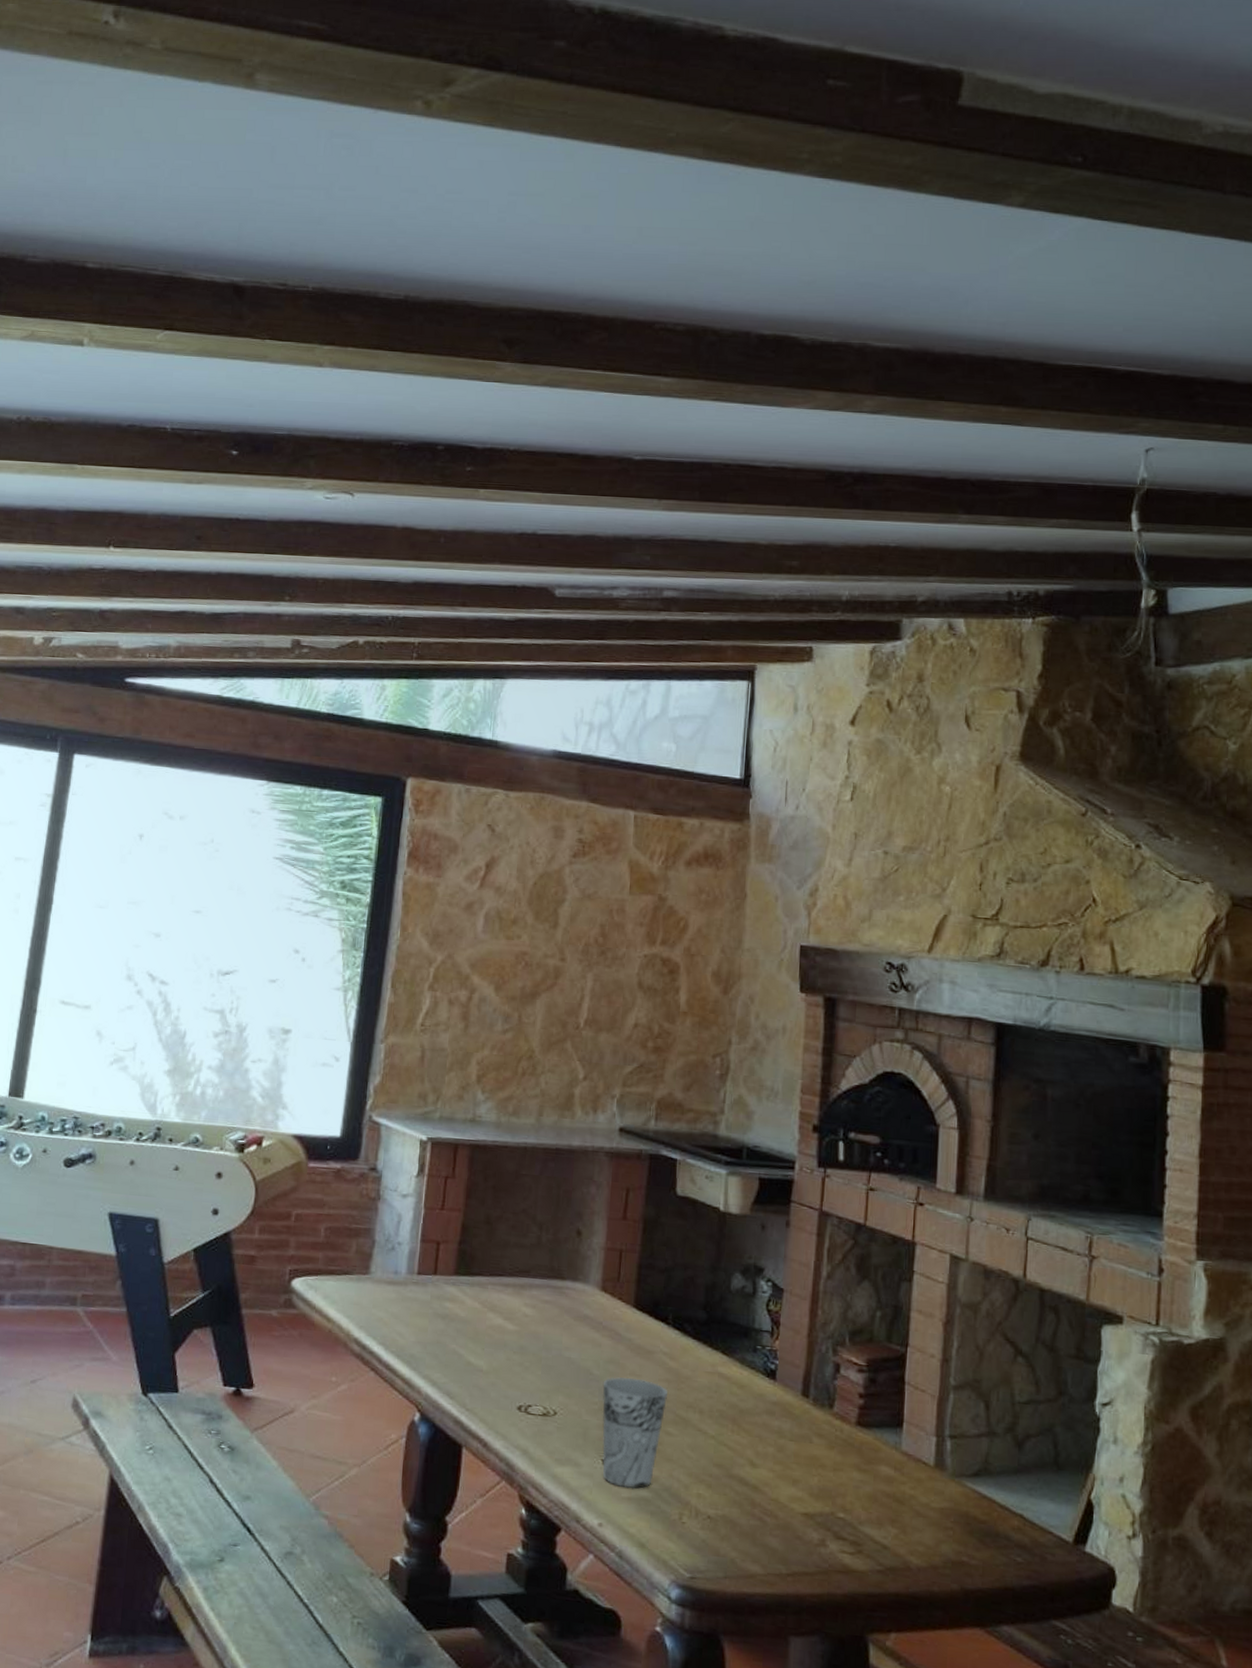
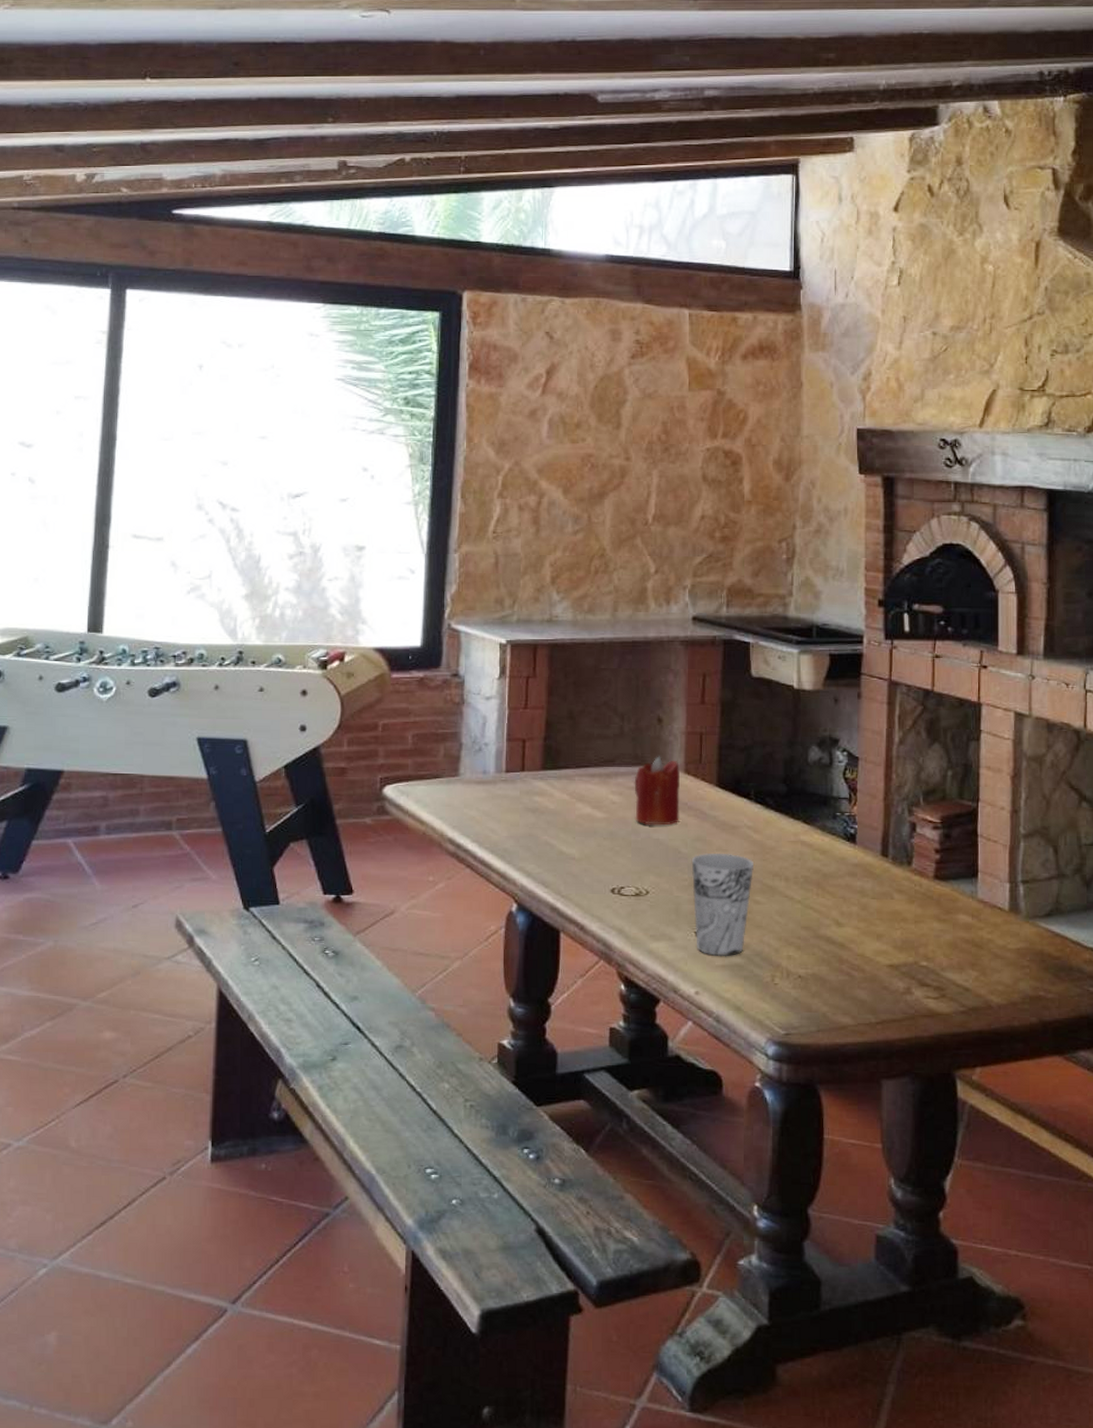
candle: none [547,1270,598,1344] -> present [634,756,681,826]

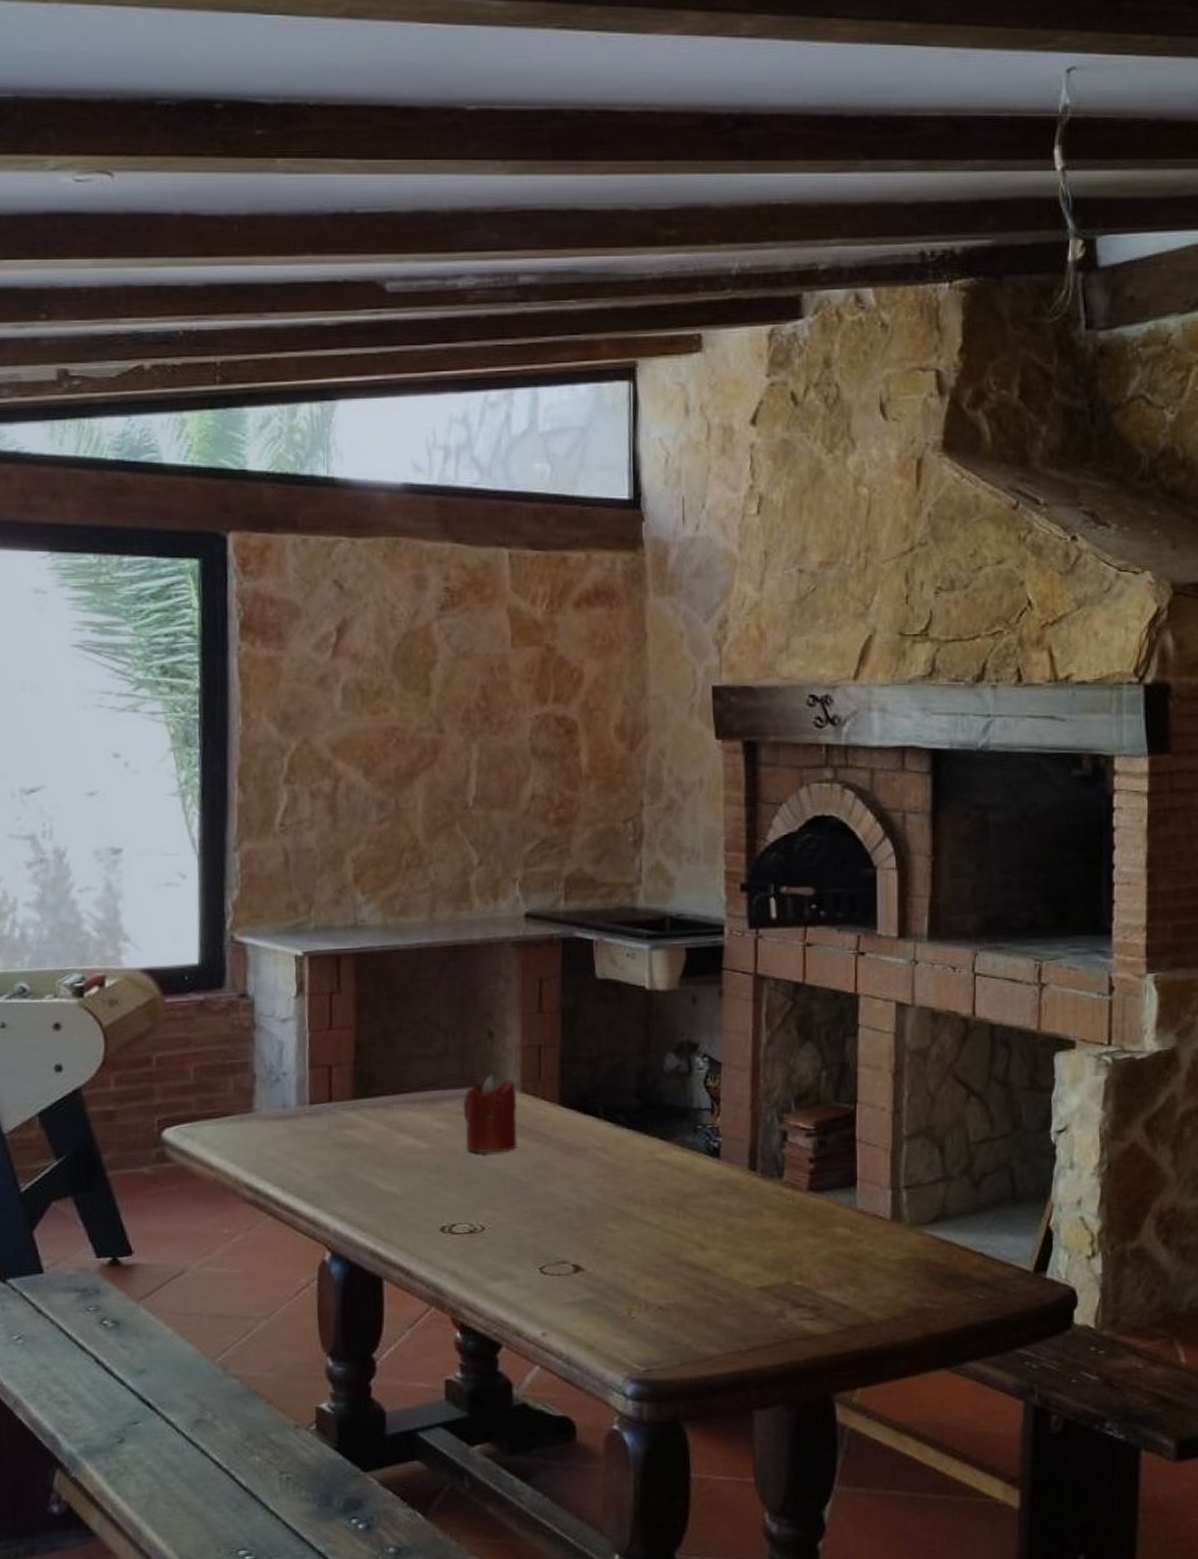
cup: present [691,853,753,957] -> none [532,1178,604,1293]

